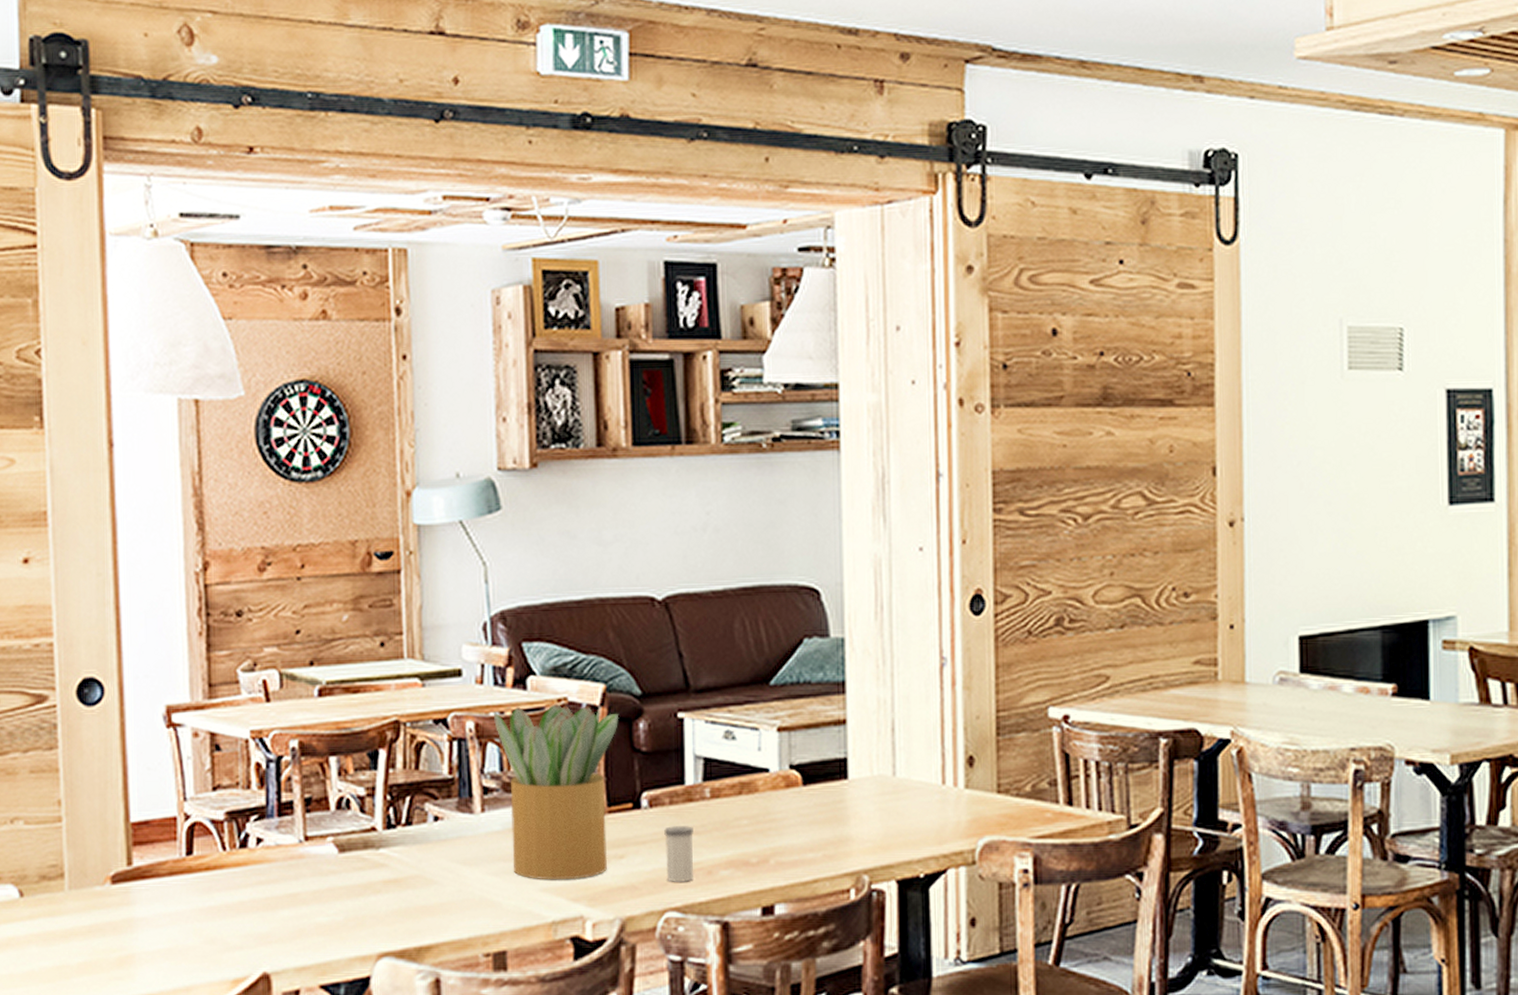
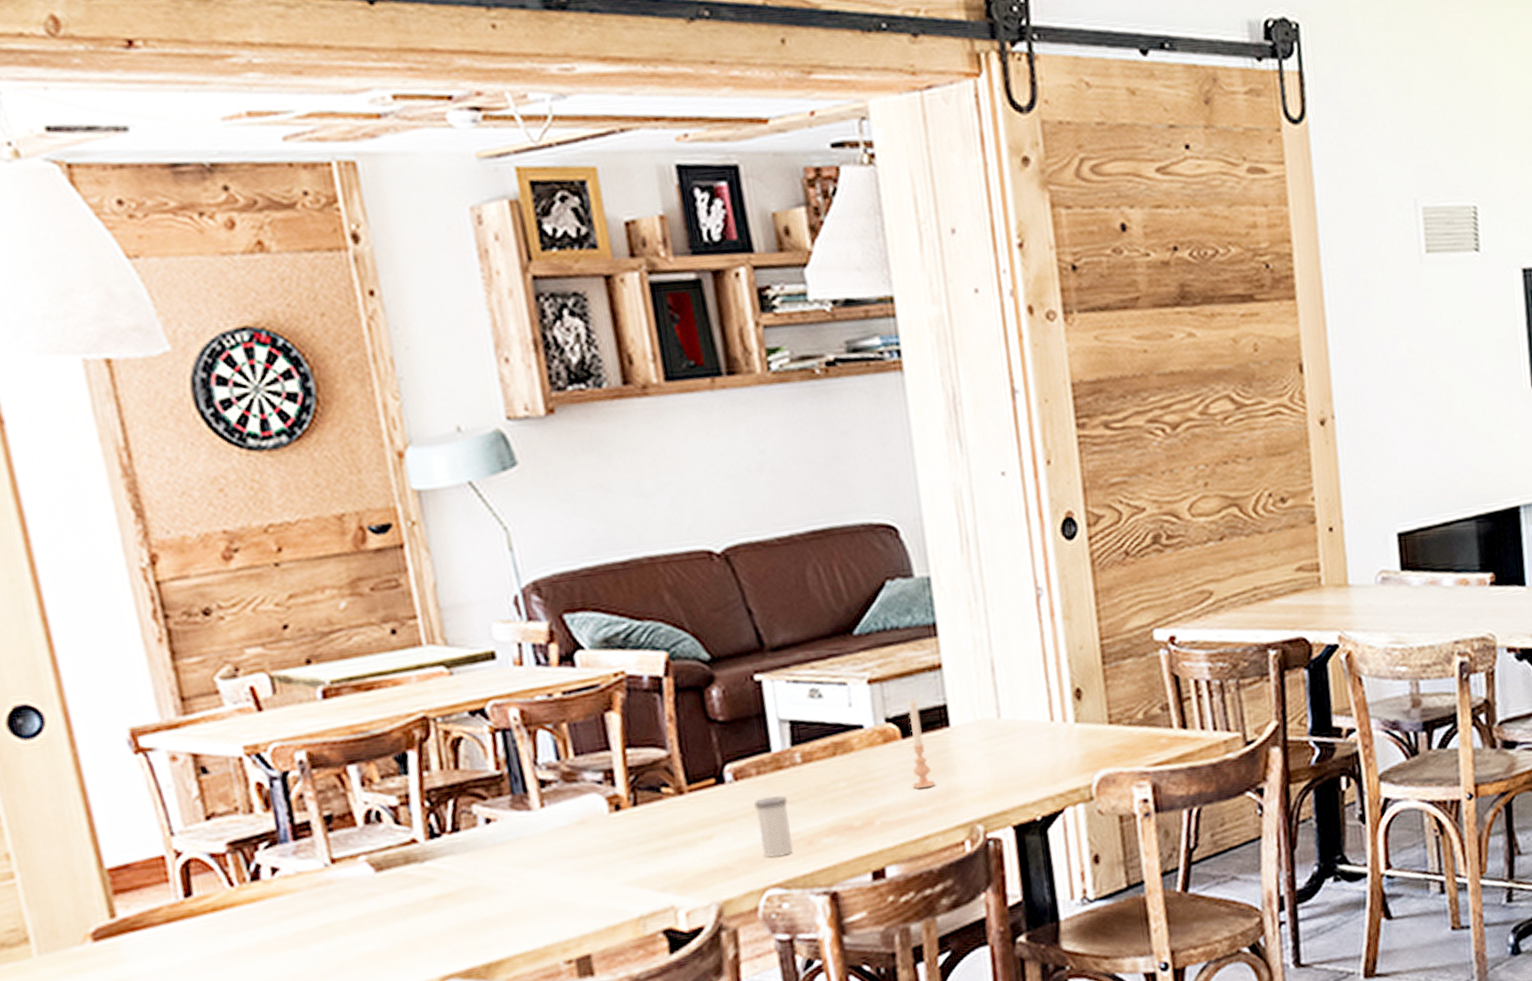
potted plant: present [493,703,618,880] -> none [539,678,695,873]
candle: none [808,749,829,834] -> present [908,698,935,789]

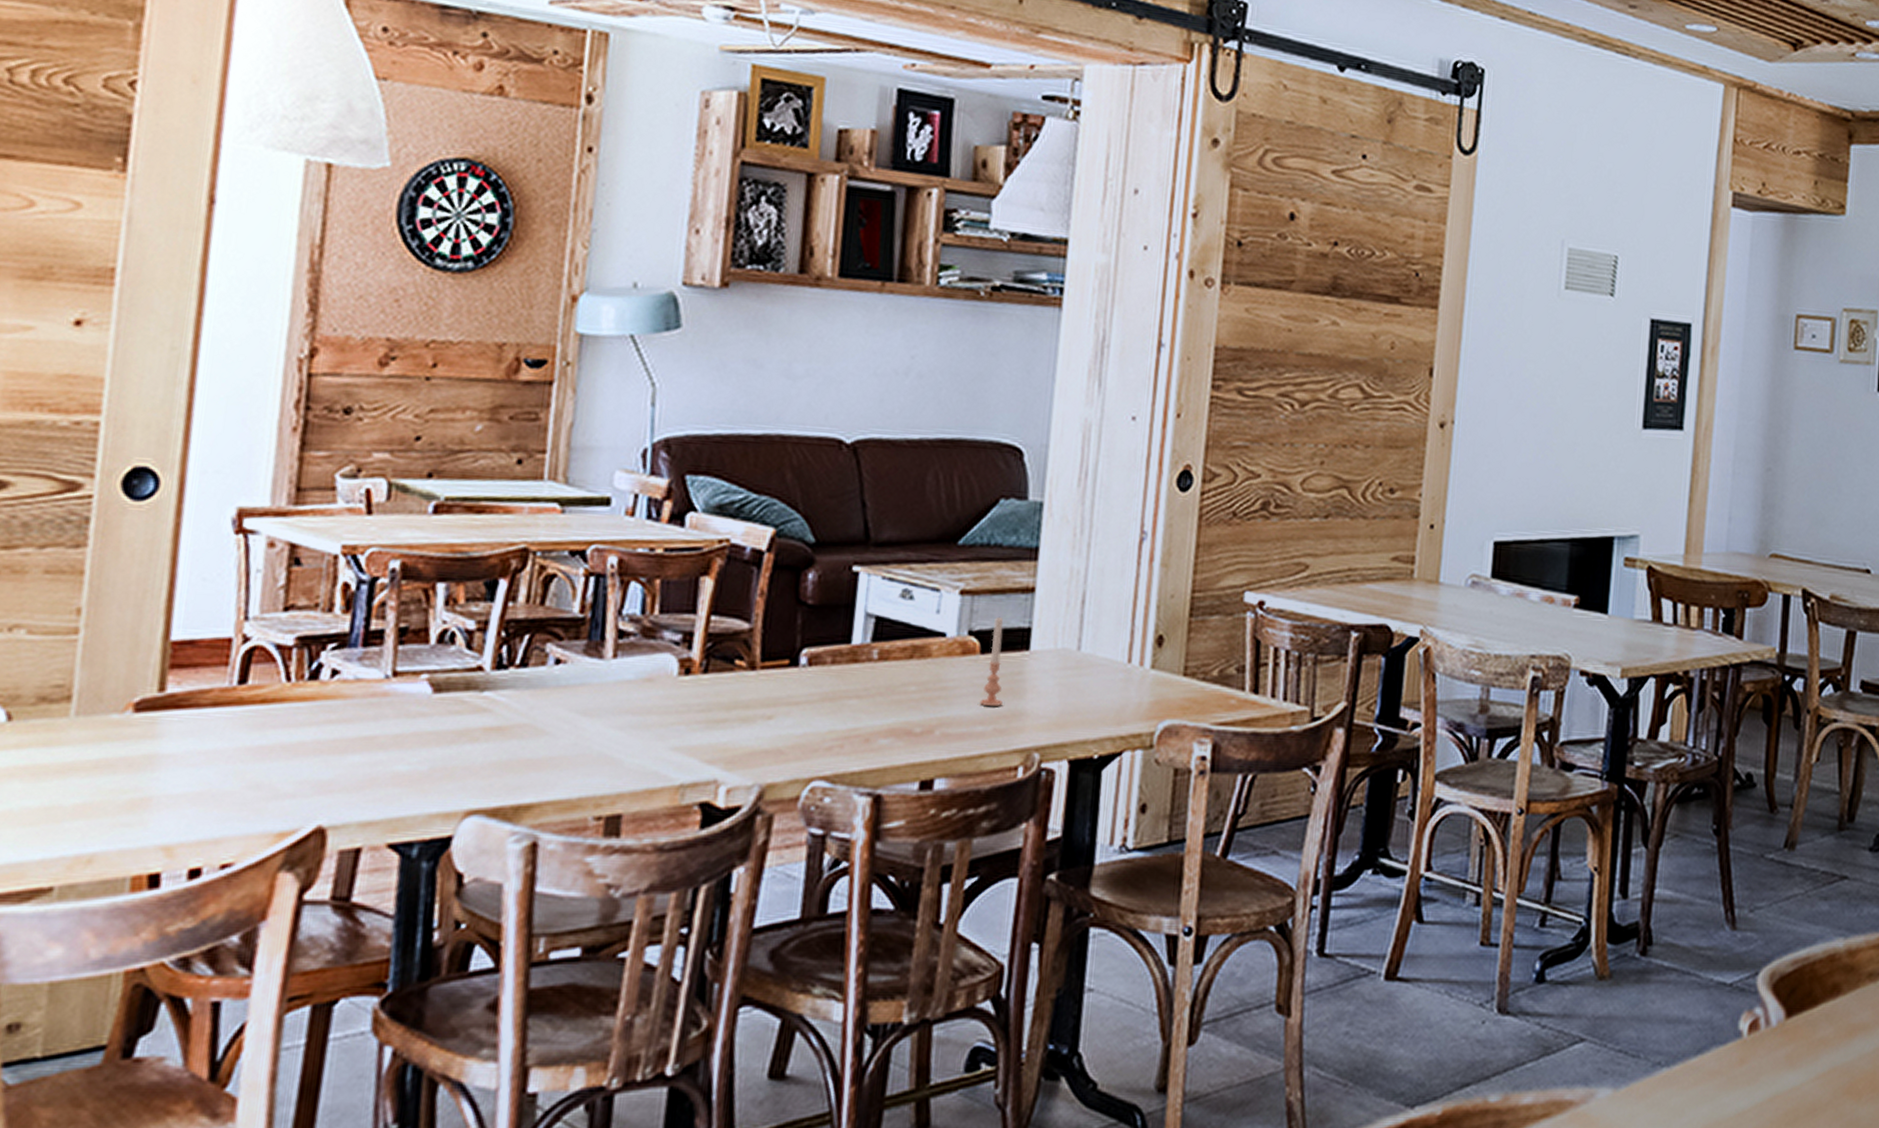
salt shaker: present [754,795,794,858] -> none [818,687,855,749]

